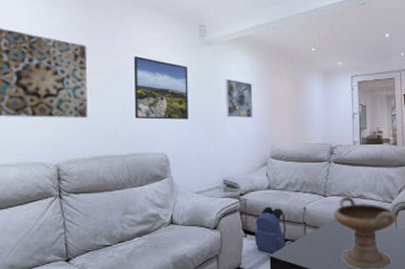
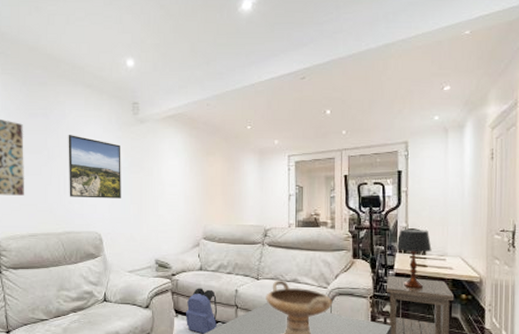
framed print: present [225,78,253,118] -> none [158,157,186,198]

